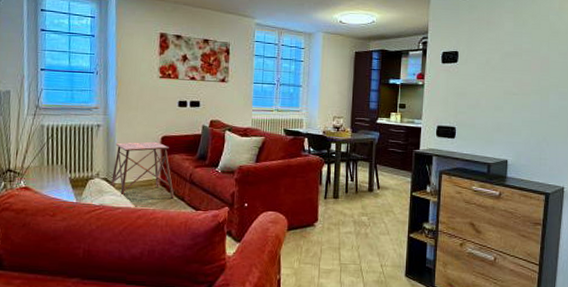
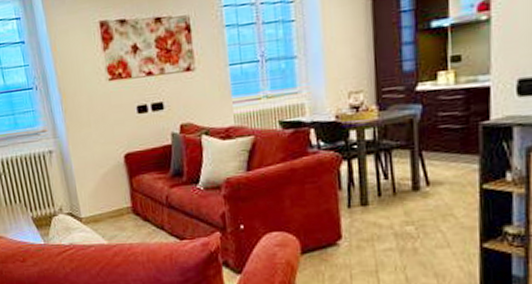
side table: present [110,141,175,199] -> none [73,161,152,233]

